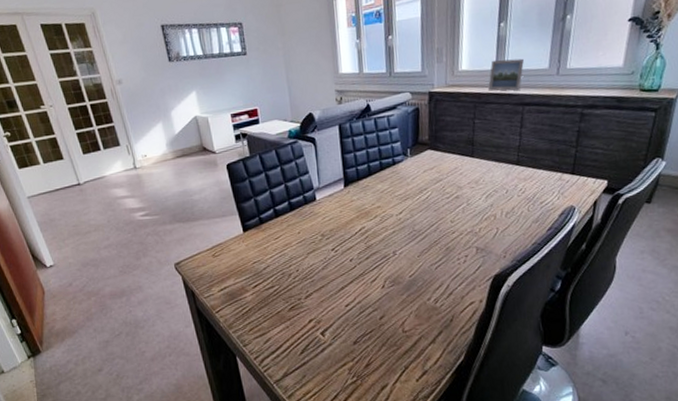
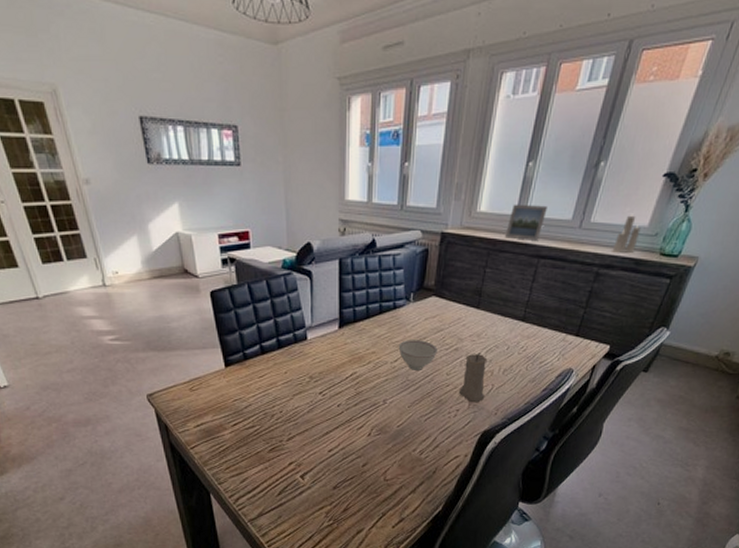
bowl: none [401,191,439,221] -> present [398,340,438,370]
candle: none [465,198,492,248] -> present [459,353,488,403]
candle: none [592,57,617,94] -> present [612,214,641,253]

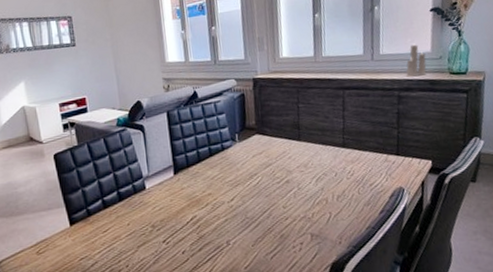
bowl: present [398,340,438,370] -> none [232,176,270,207]
candle: present [459,353,488,403] -> none [298,182,326,234]
picture frame: present [505,204,547,240] -> none [308,46,340,76]

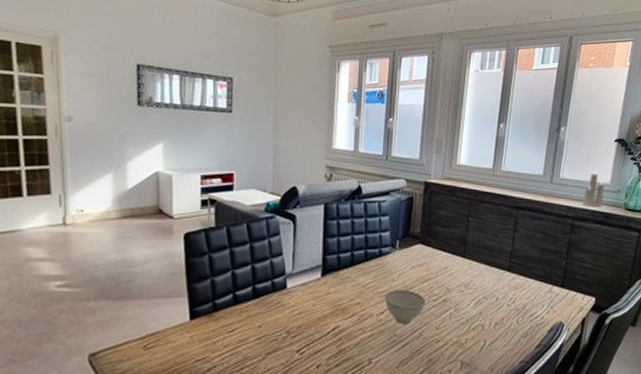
bowl: none [232,176,270,207] -> present [384,289,426,324]

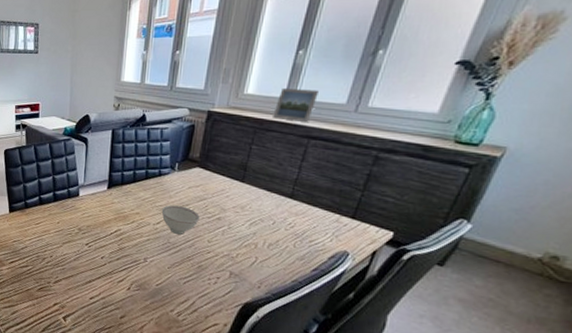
picture frame: none [485,159,520,193] -> present [273,87,319,122]
candle: present [582,172,605,207] -> none [394,100,429,139]

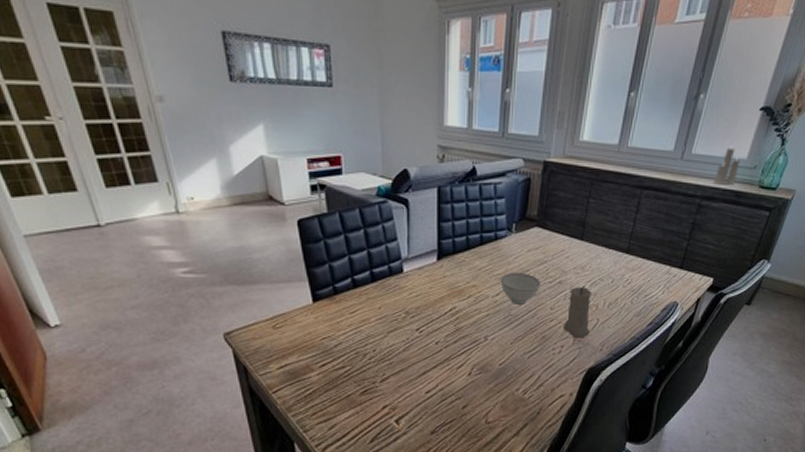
candle: none [220,224,252,274] -> present [564,286,592,339]
picture frame: present [273,87,319,122] -> none [608,133,649,171]
candle: none [394,100,429,139] -> present [713,146,740,185]

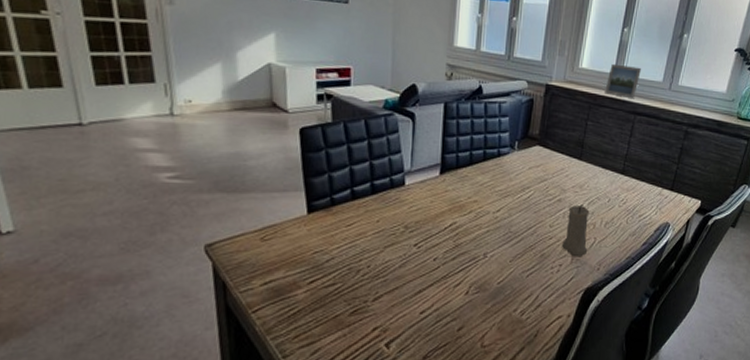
bowl: present [500,272,541,305] -> none [501,189,541,221]
picture frame: none [608,133,649,171] -> present [605,63,641,98]
candle: present [713,146,740,185] -> none [698,80,720,115]

